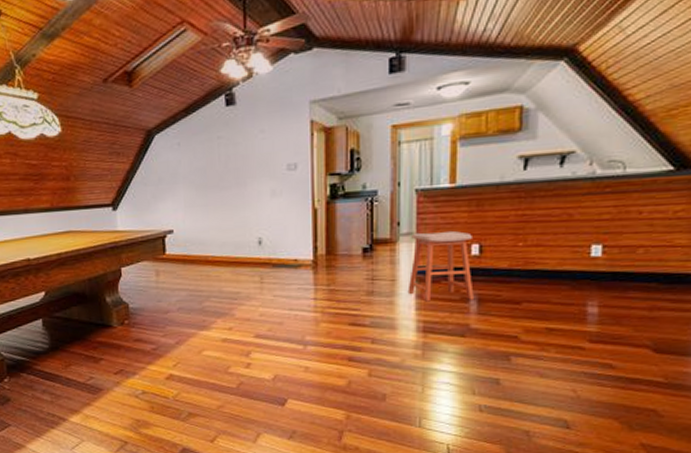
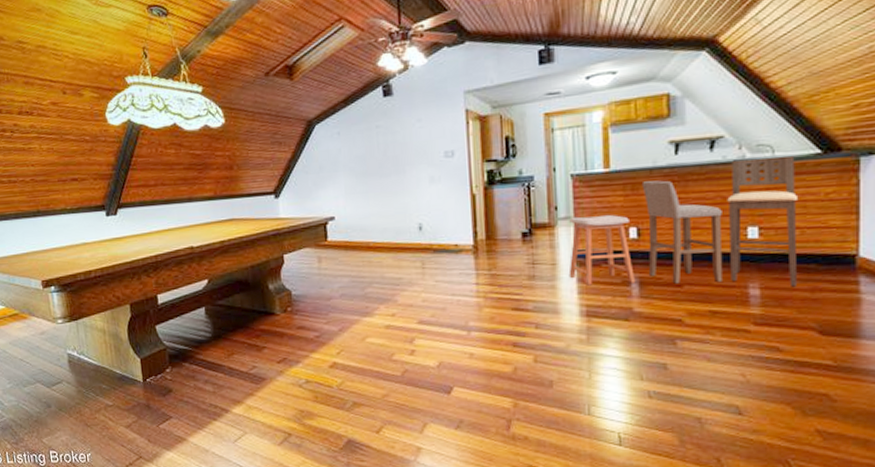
bar stool: none [487,196,567,301] -> present [641,180,722,284]
bar stool: none [570,172,646,306] -> present [727,155,797,287]

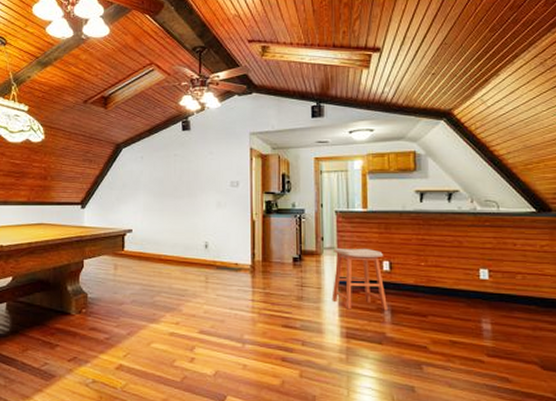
bar stool: present [641,180,722,284] -> none [393,222,460,316]
bar stool: present [727,155,797,287] -> none [462,211,521,325]

